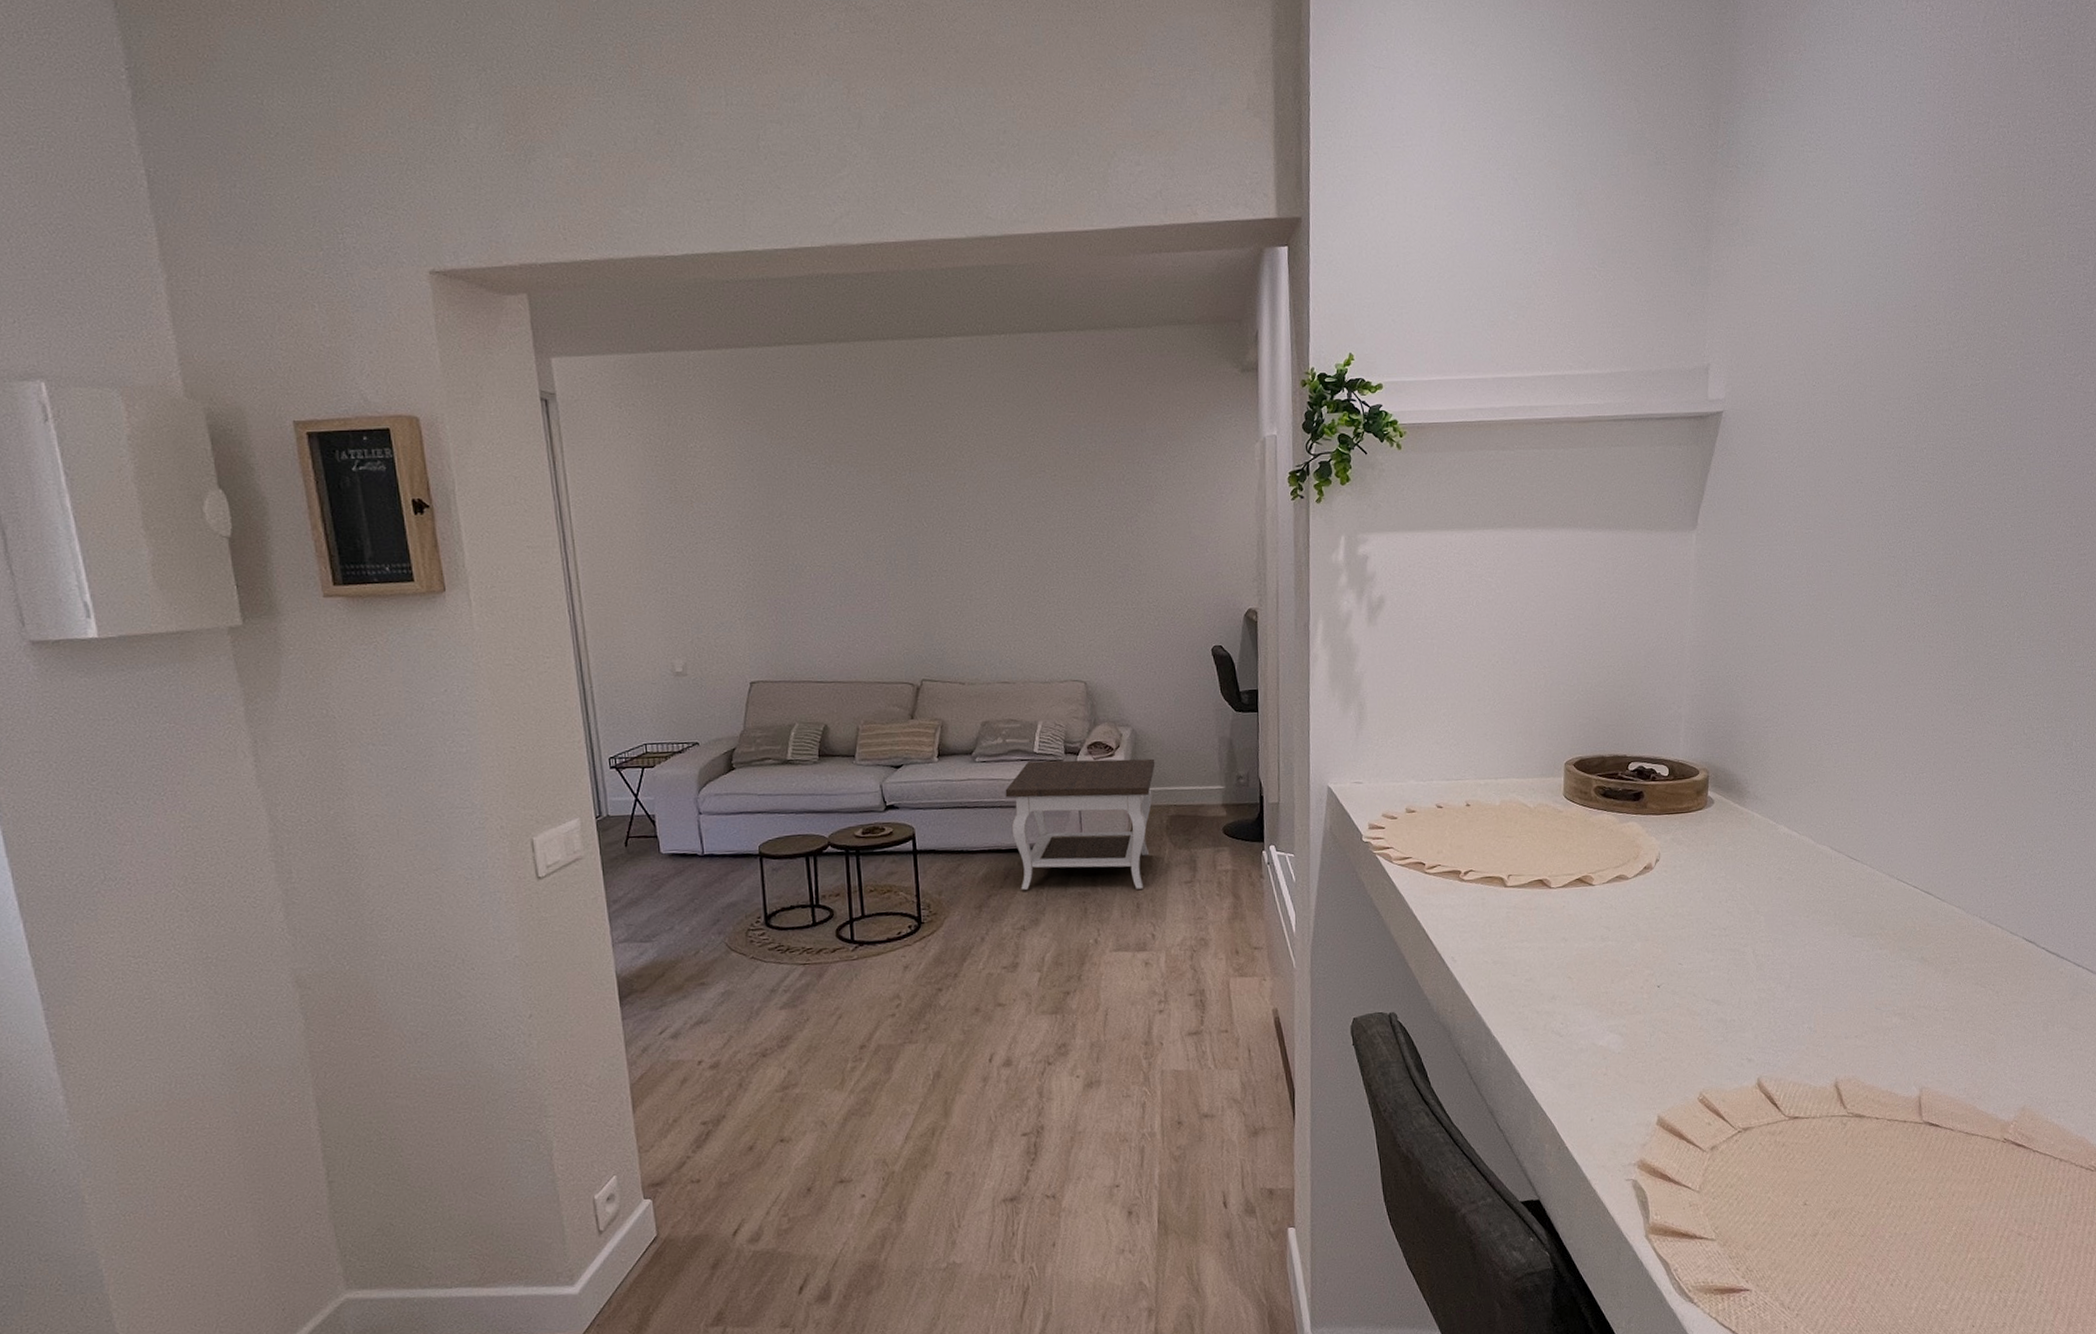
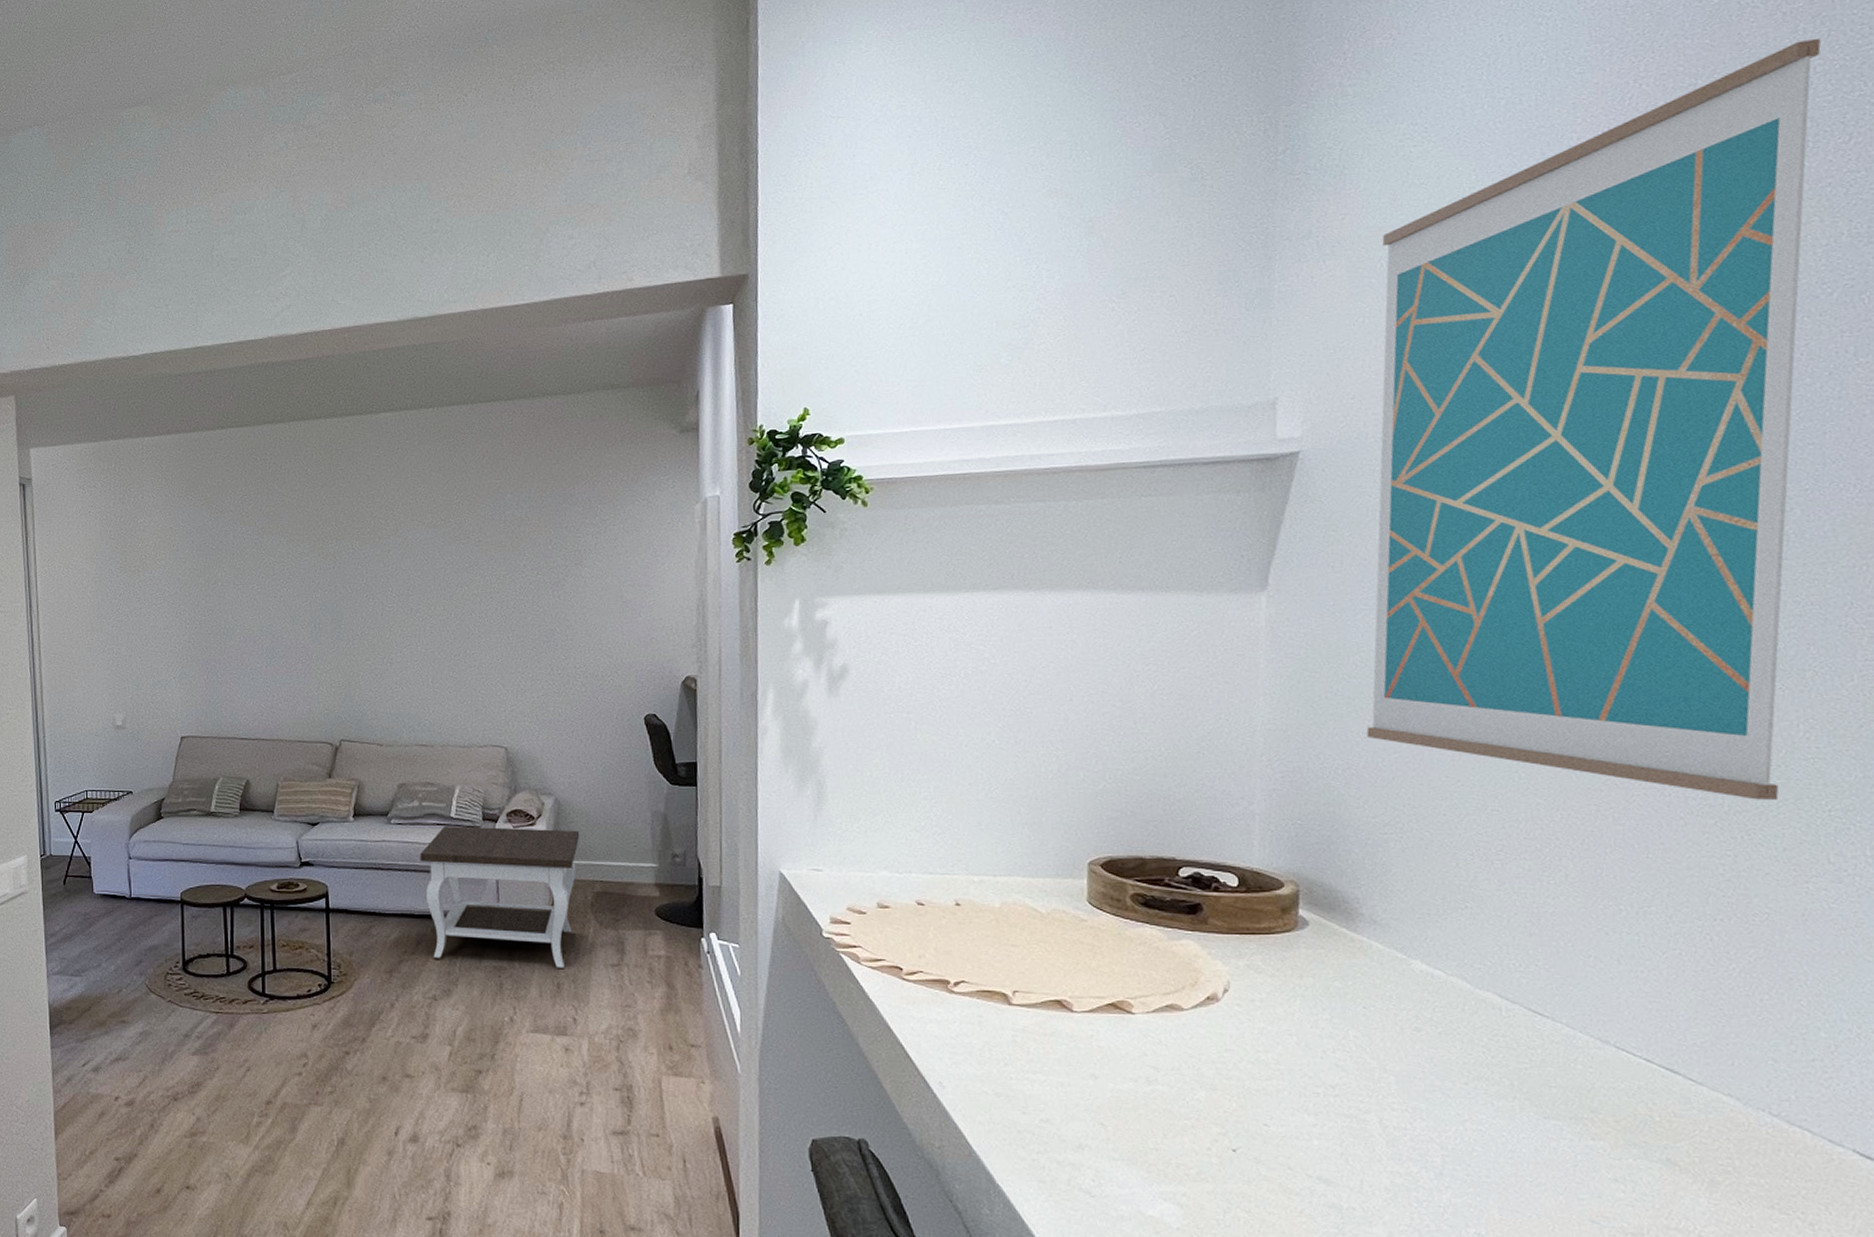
wall art: none [1758,95,2063,690] -> present [1366,39,1821,800]

